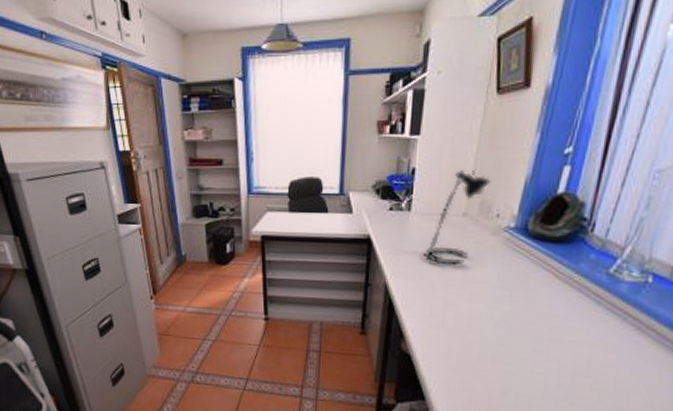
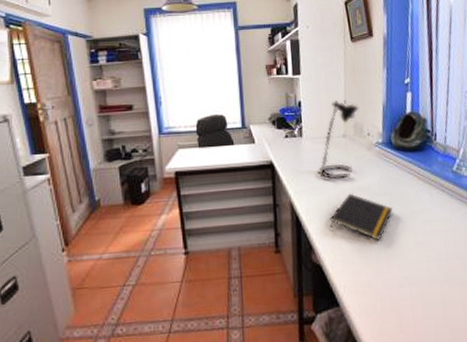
notepad: none [429,283,512,341] -> present [330,193,393,241]

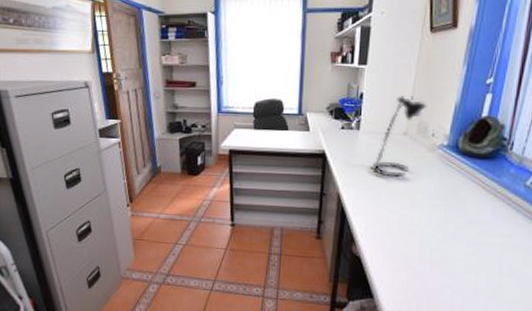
notepad: present [330,193,393,241] -> none [376,193,447,245]

